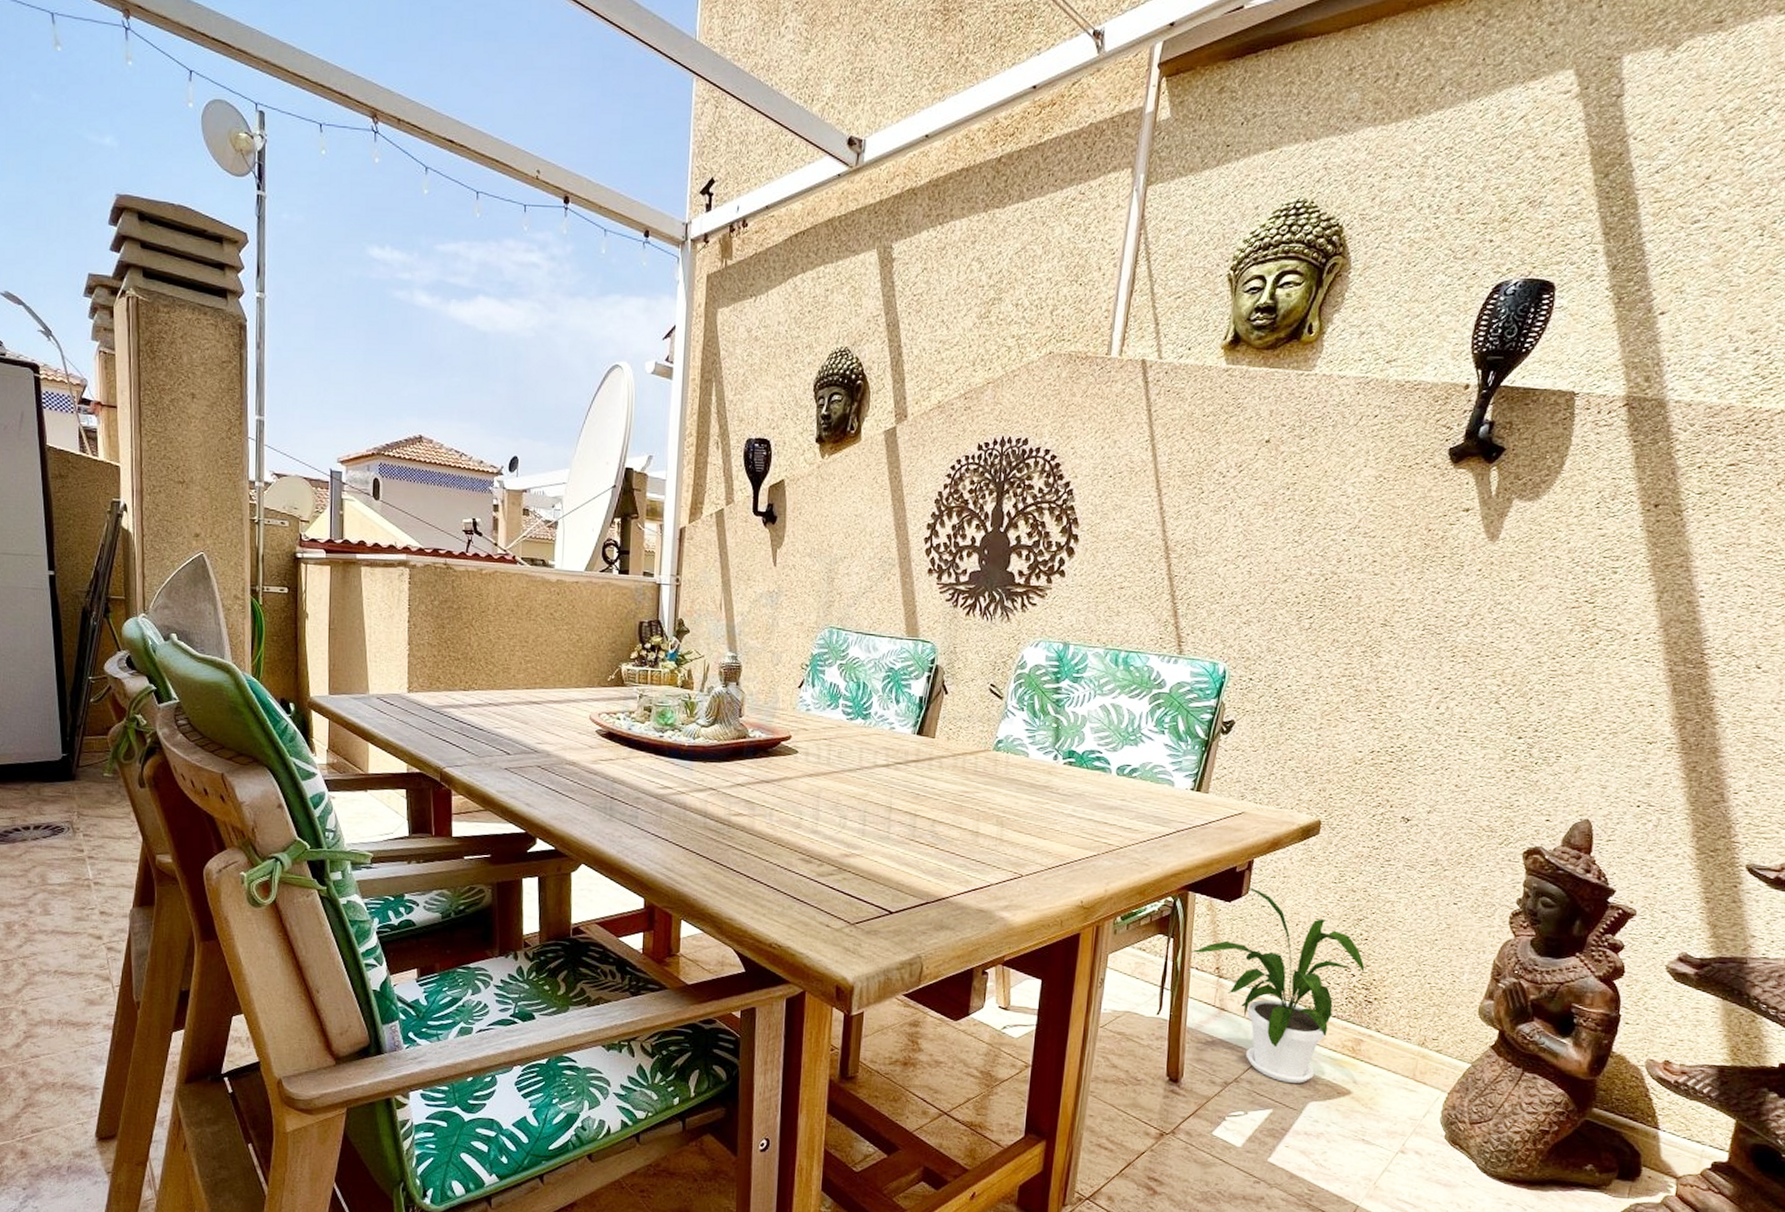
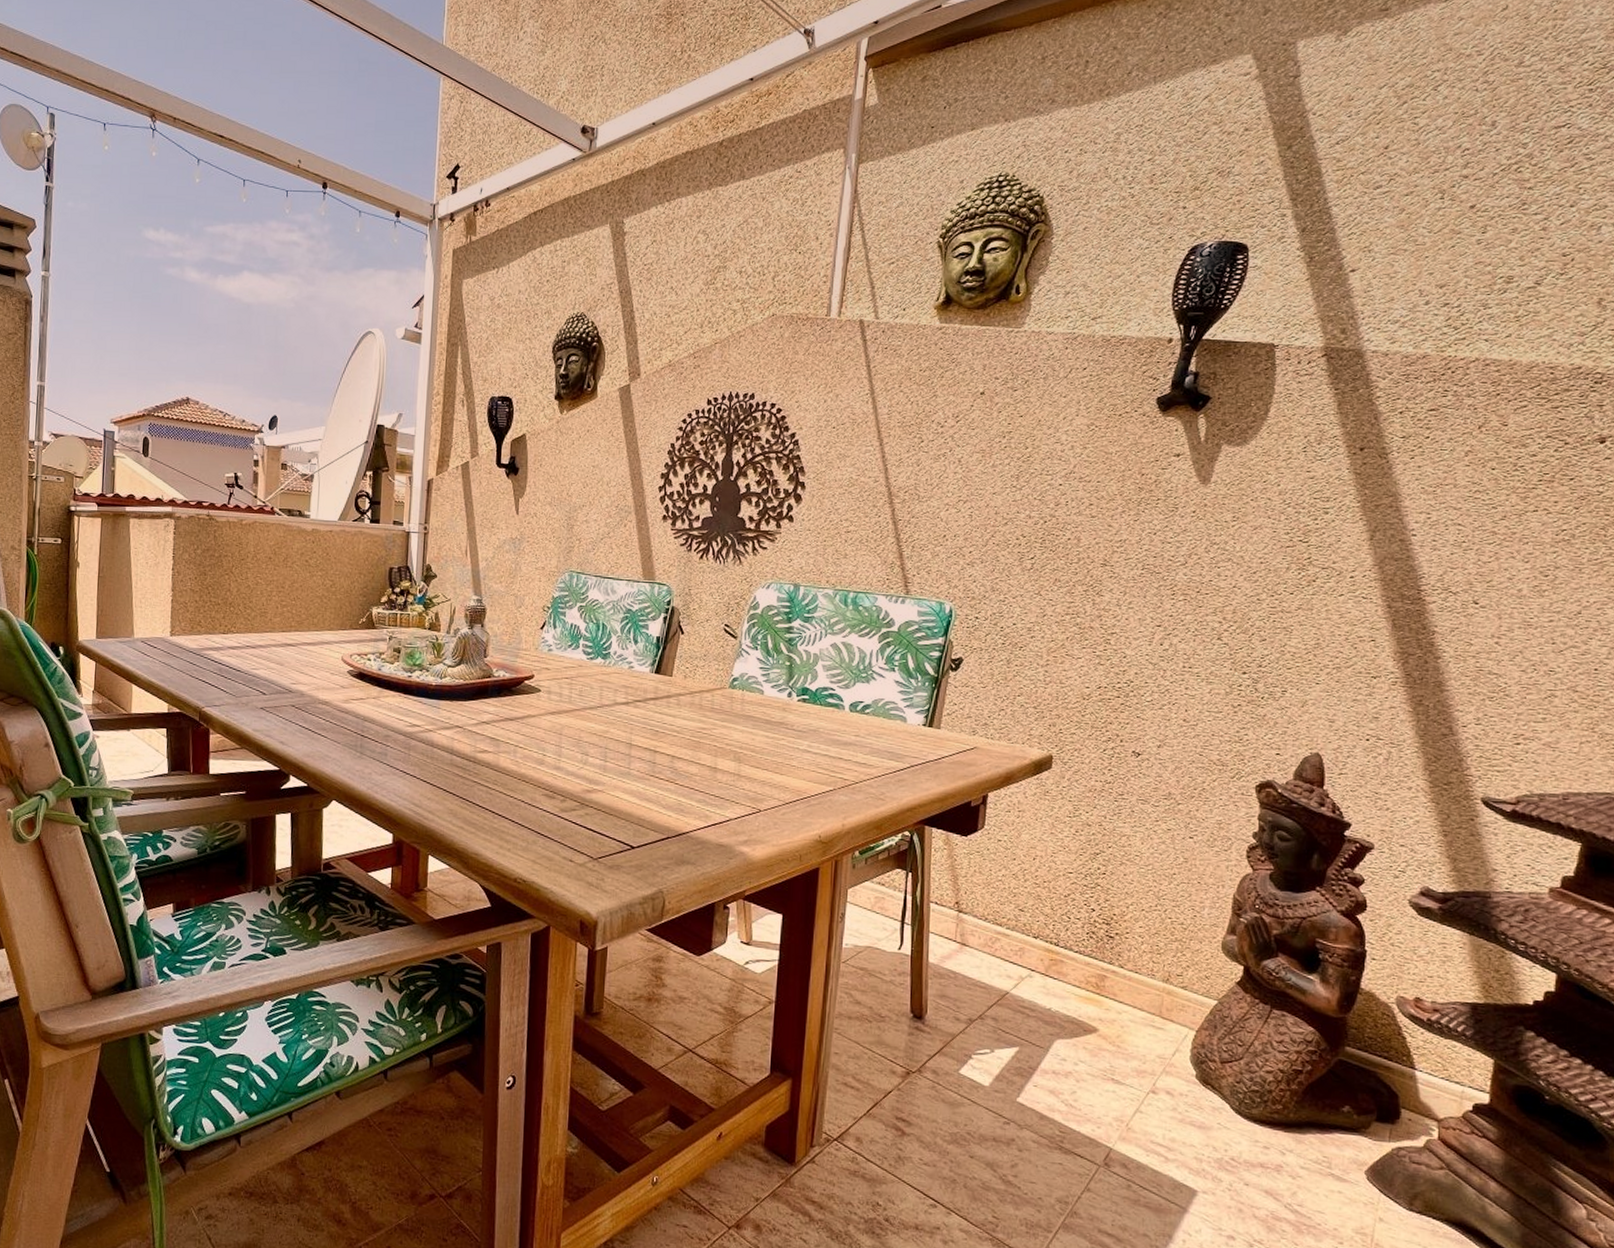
house plant: present [1190,886,1365,1083] -> none [929,820,1105,1021]

